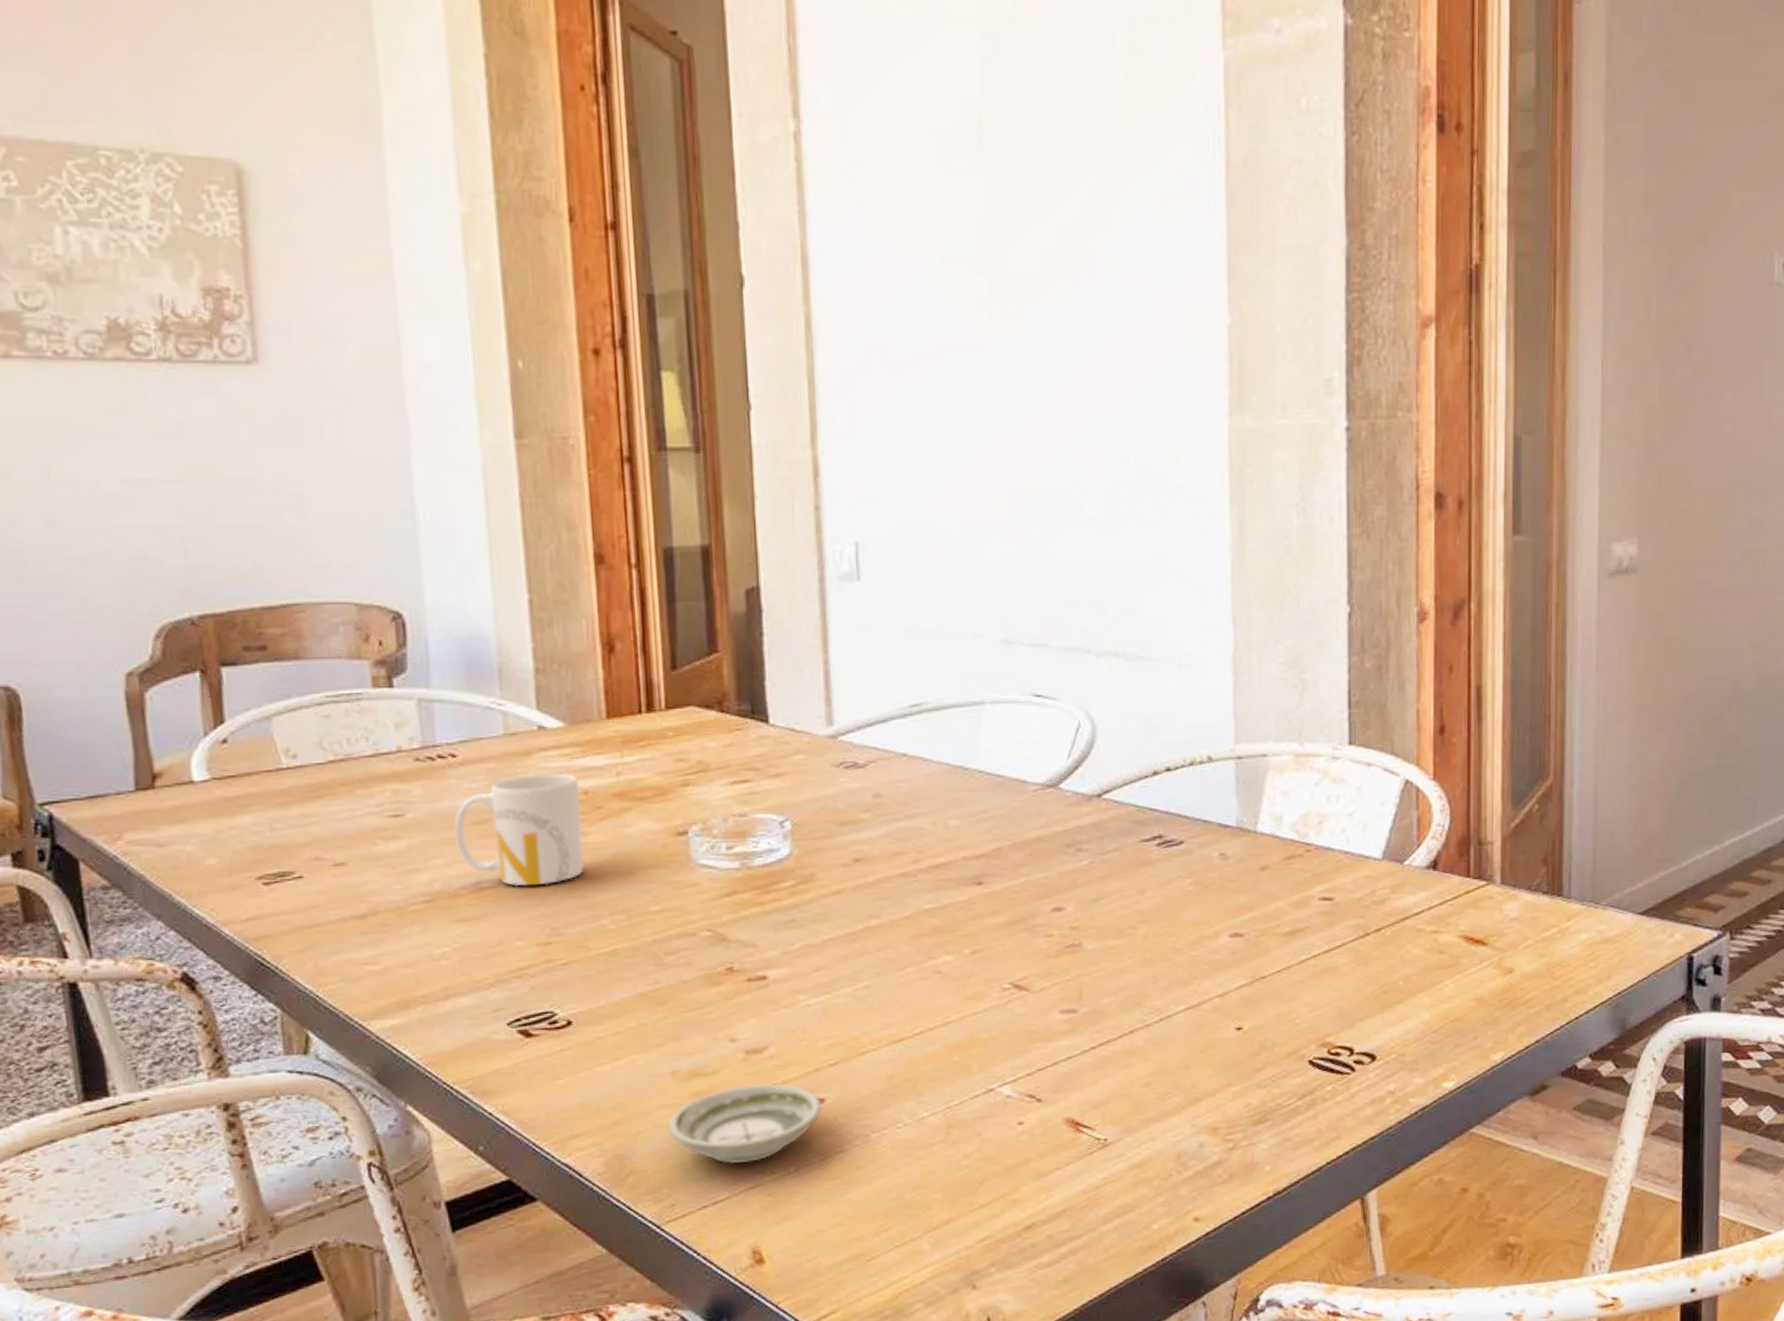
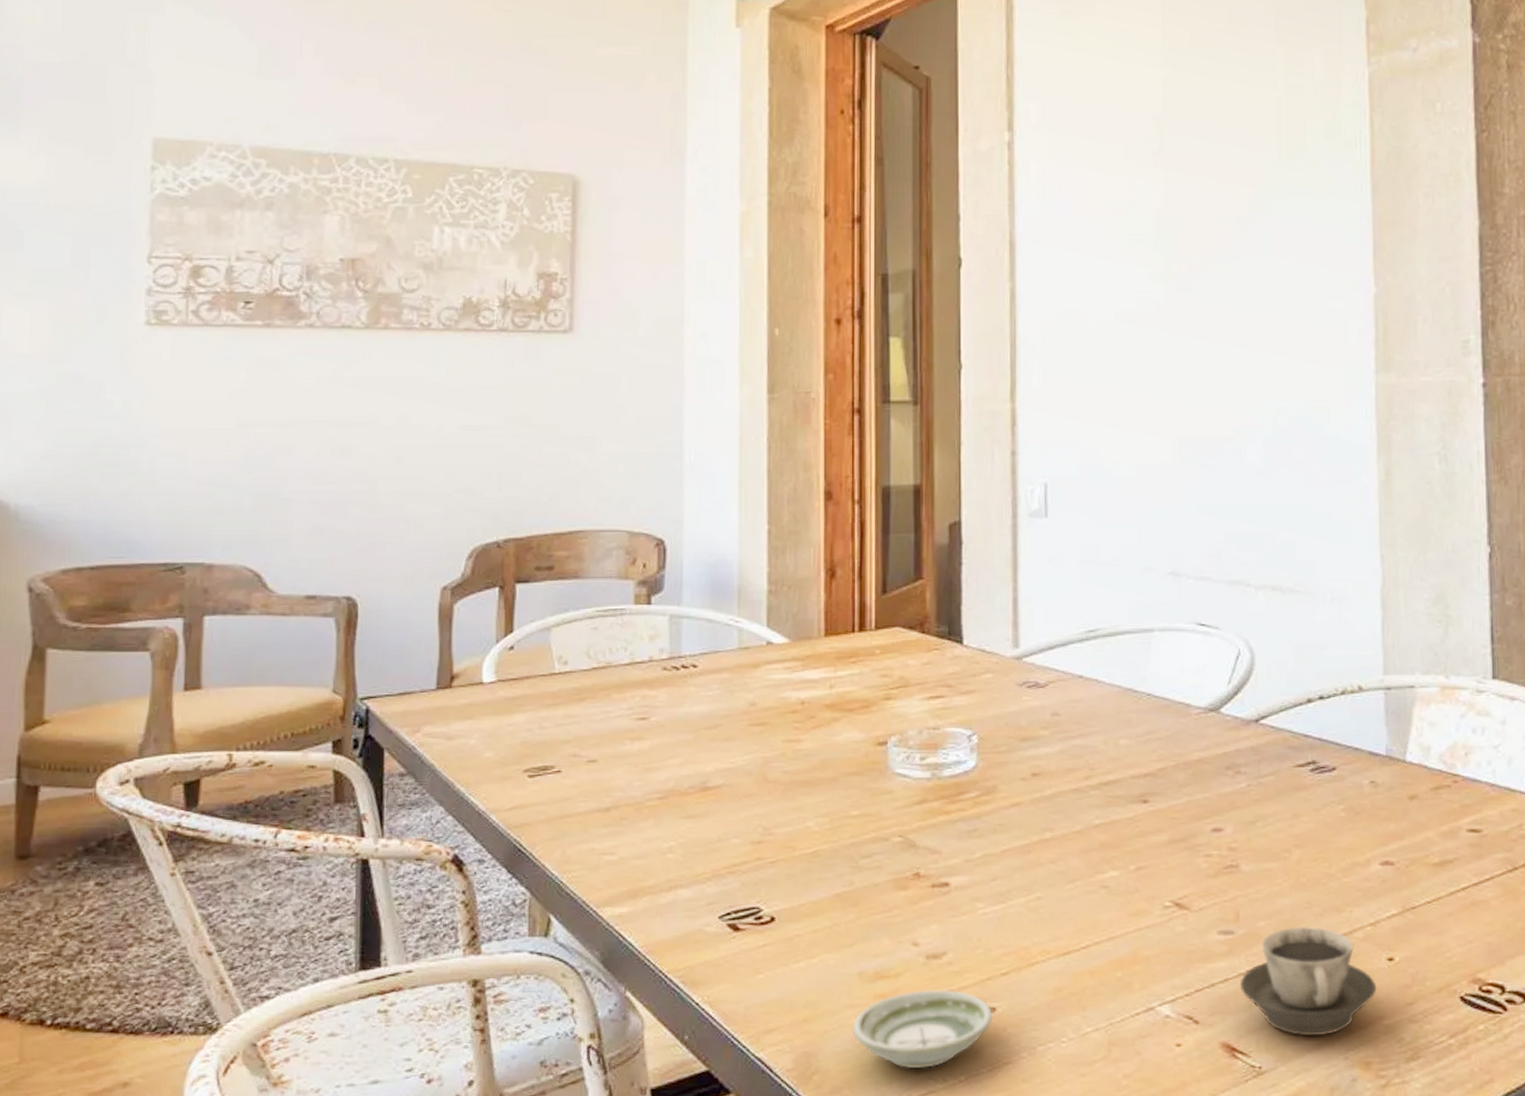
mug: present [453,773,584,887] -> none [689,684,798,788]
cup: none [1083,1001,1225,1108] -> present [1239,927,1377,1037]

